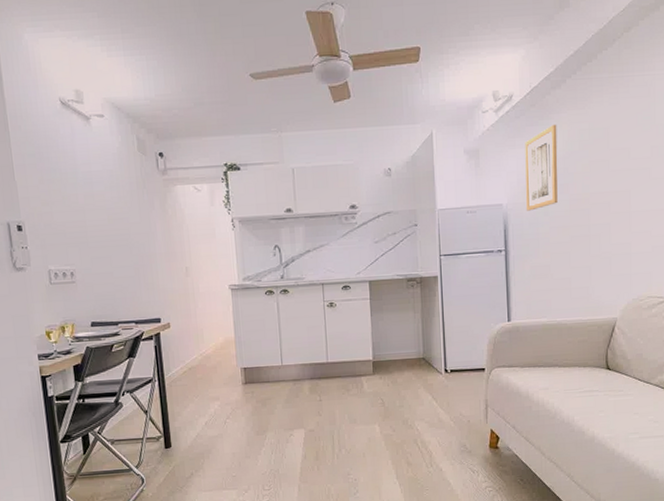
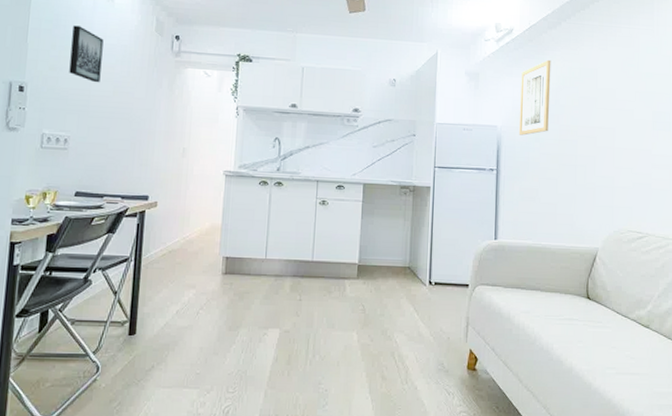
wall art: none [56,156,93,213] -> present [69,25,104,83]

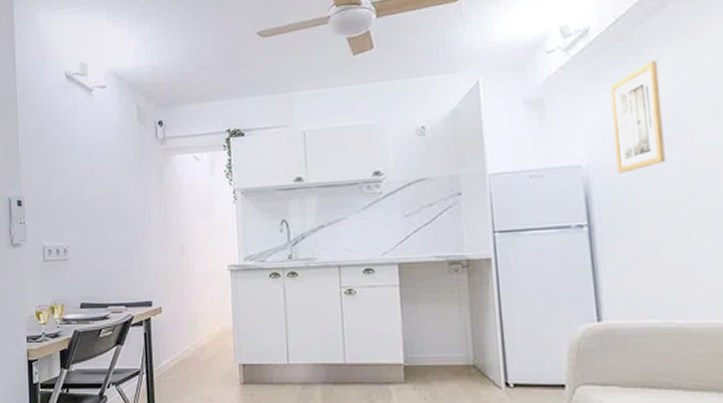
wall art: present [69,25,104,83] -> none [58,129,90,187]

